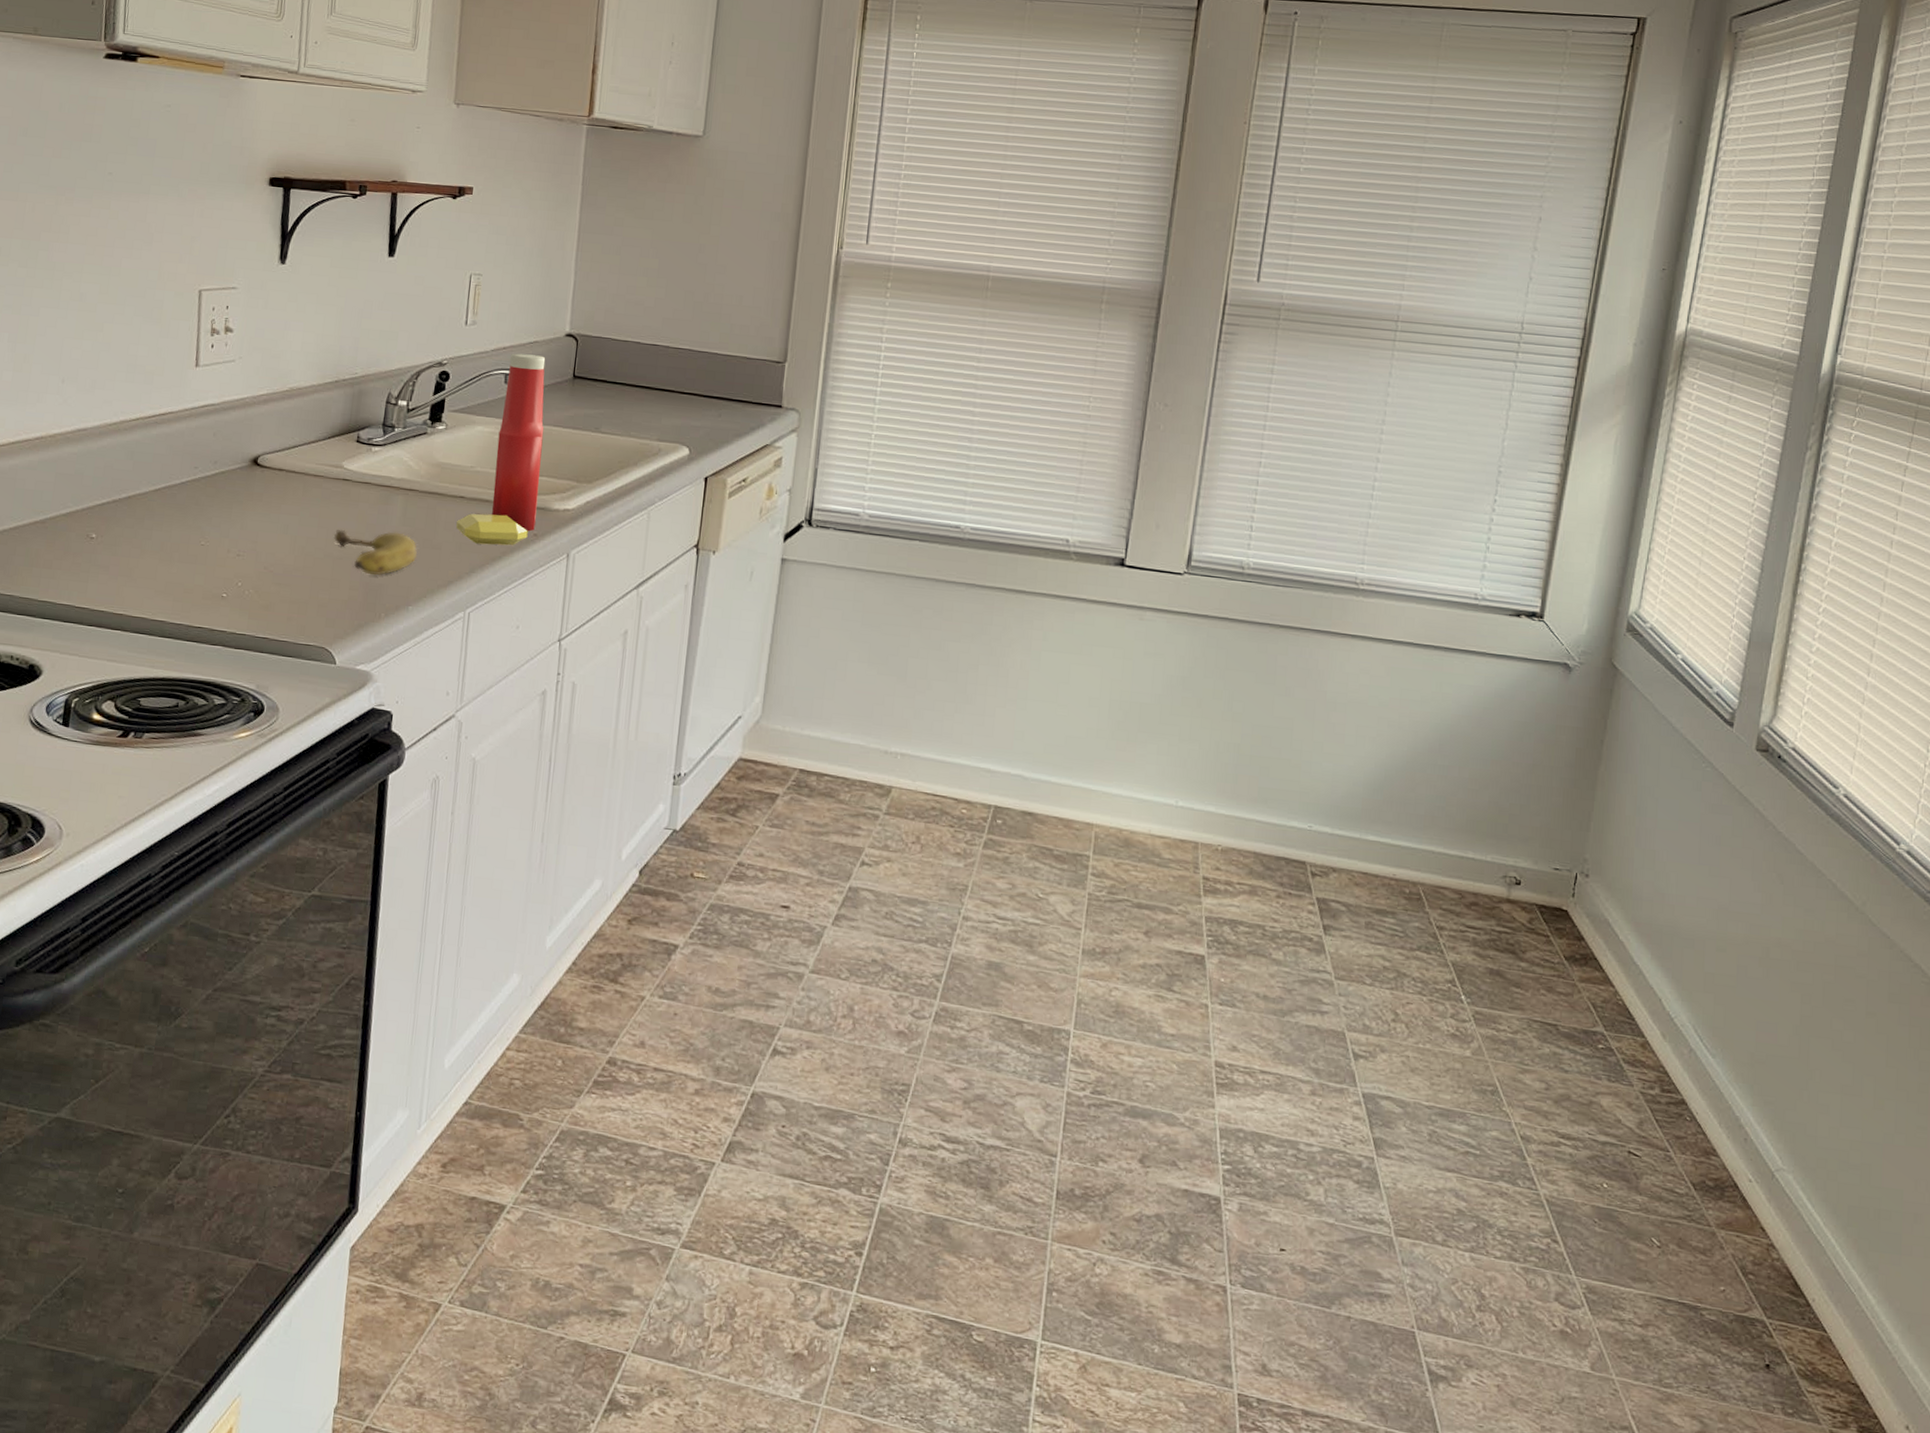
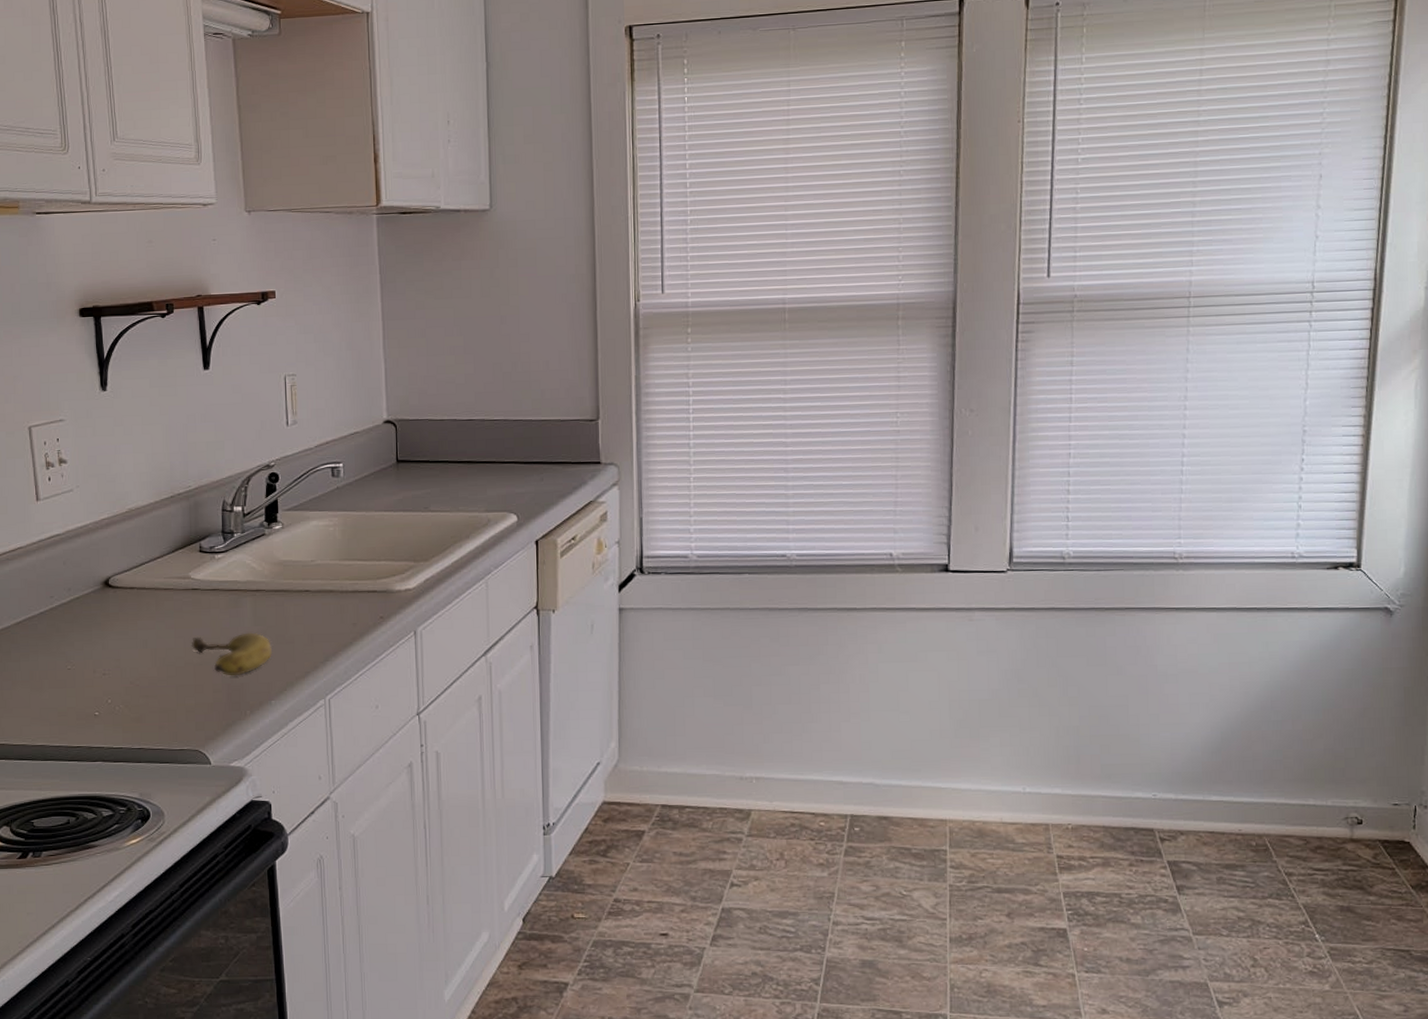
soap bar: present [456,513,528,546] -> none [305,602,374,633]
ketchup bottle: present [492,353,546,532] -> none [333,445,380,615]

